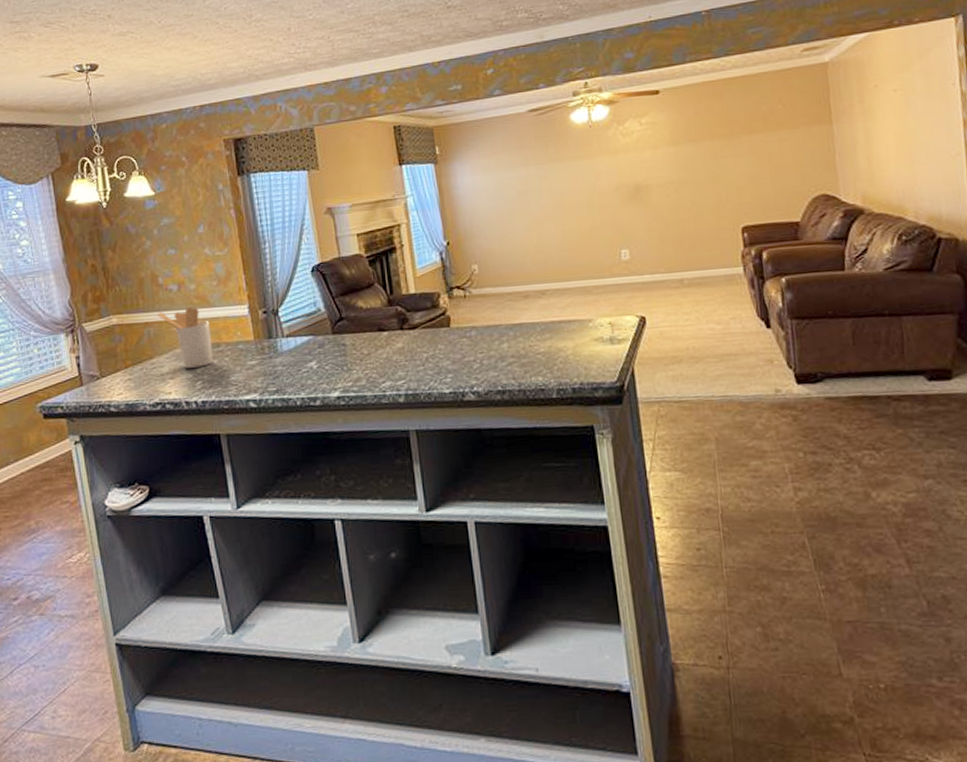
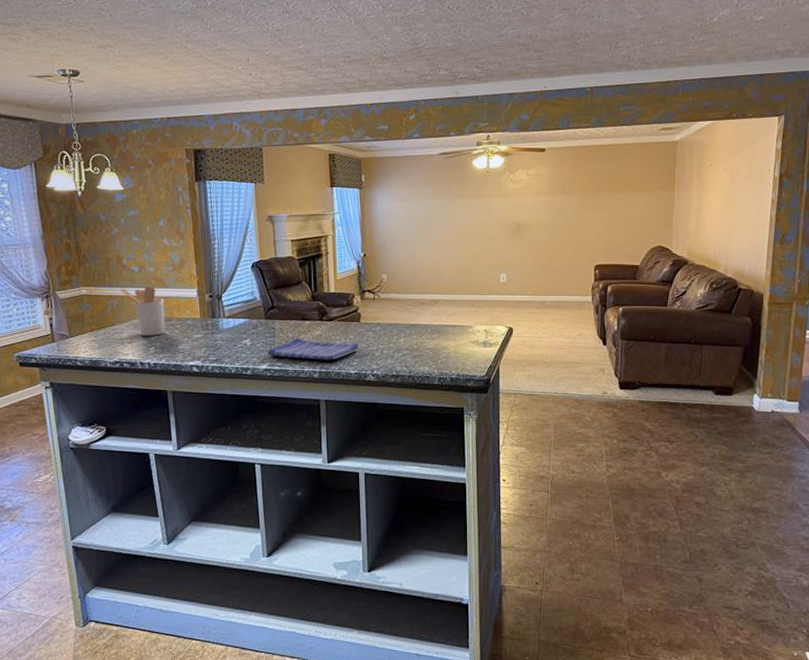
dish towel: none [338,353,453,380] -> present [267,337,359,360]

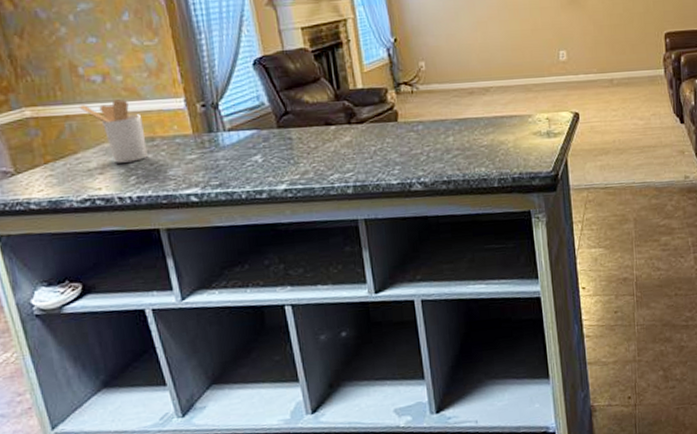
dish towel: present [267,337,359,360] -> none [285,146,400,173]

